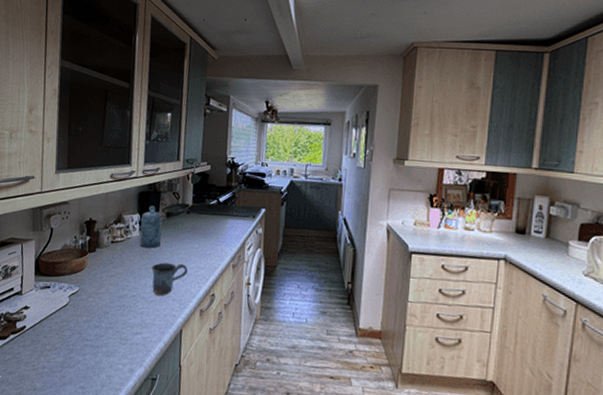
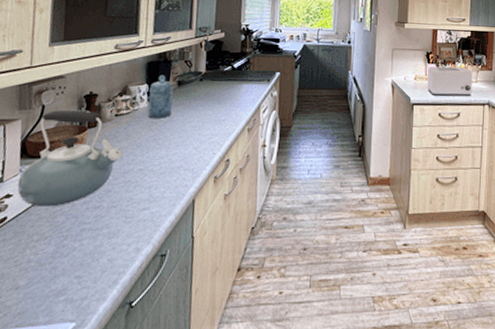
kettle: none [33,233,118,322] -> present [17,110,123,207]
mug: present [152,262,188,296] -> none [161,131,201,167]
toaster: none [429,210,487,249] -> present [427,66,473,97]

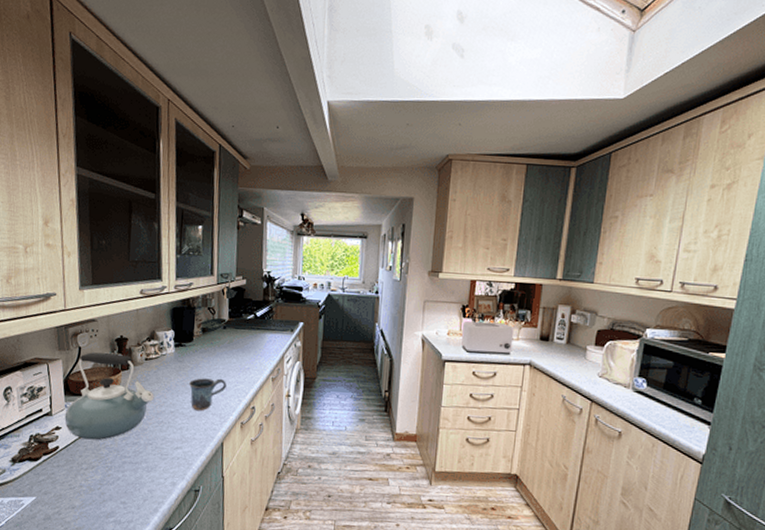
canister: present [148,75,174,118] -> none [174,321,199,364]
mug: none [161,131,201,167] -> present [189,378,226,411]

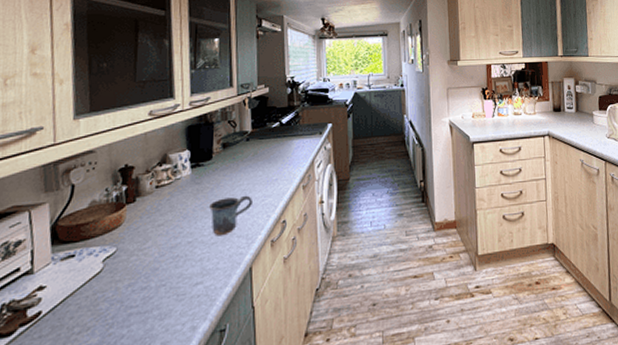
kettle: present [64,352,154,440] -> none [50,185,168,296]
toaster: present [461,320,514,356] -> none [485,100,532,133]

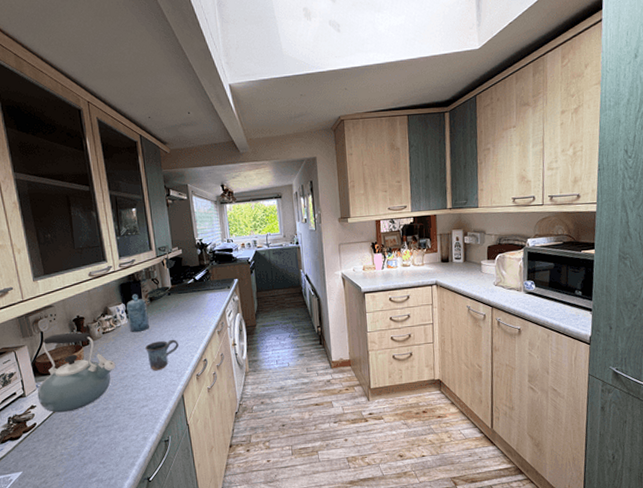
kettle: none [50,185,168,296] -> present [37,332,116,413]
canister: none [190,138,219,186] -> present [126,294,149,332]

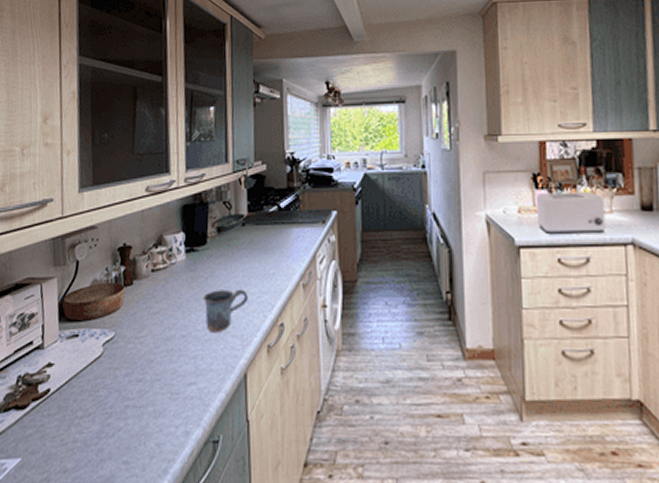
kettle: present [37,332,116,413] -> none [58,266,163,378]
canister: present [126,294,149,332] -> none [185,220,213,273]
toaster: none [375,253,420,283] -> present [537,192,607,235]

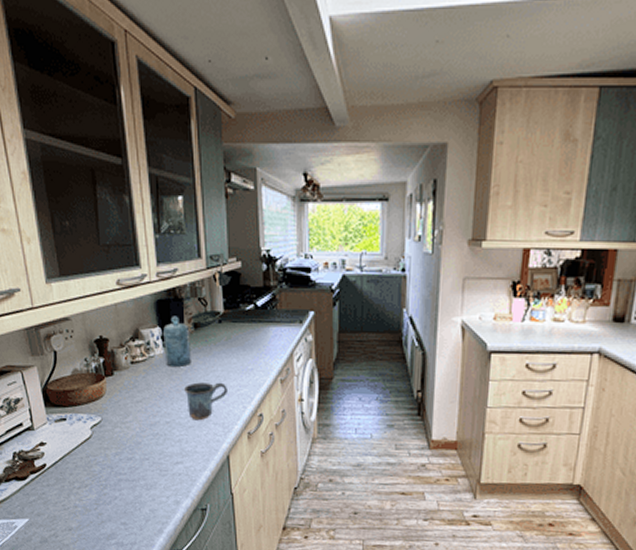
canister: none [185,220,213,273] -> present [162,316,191,367]
toaster: present [537,192,607,235] -> none [511,300,580,343]

